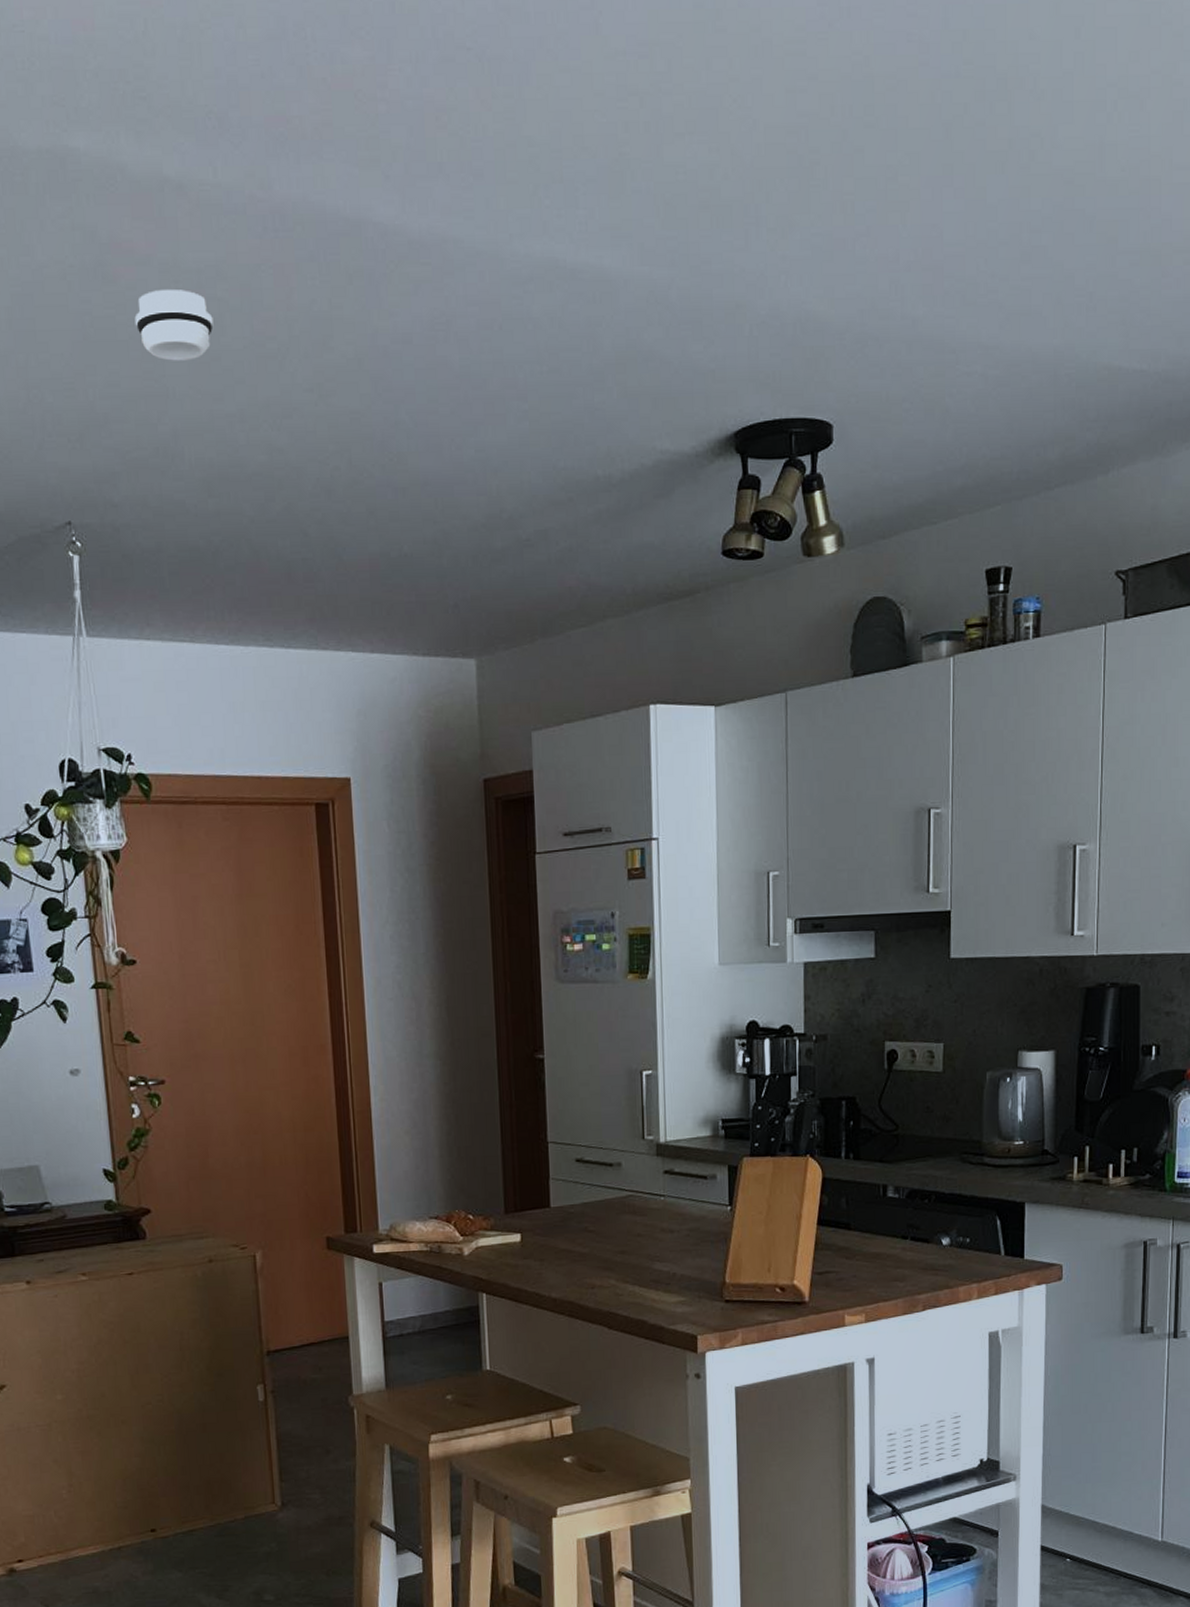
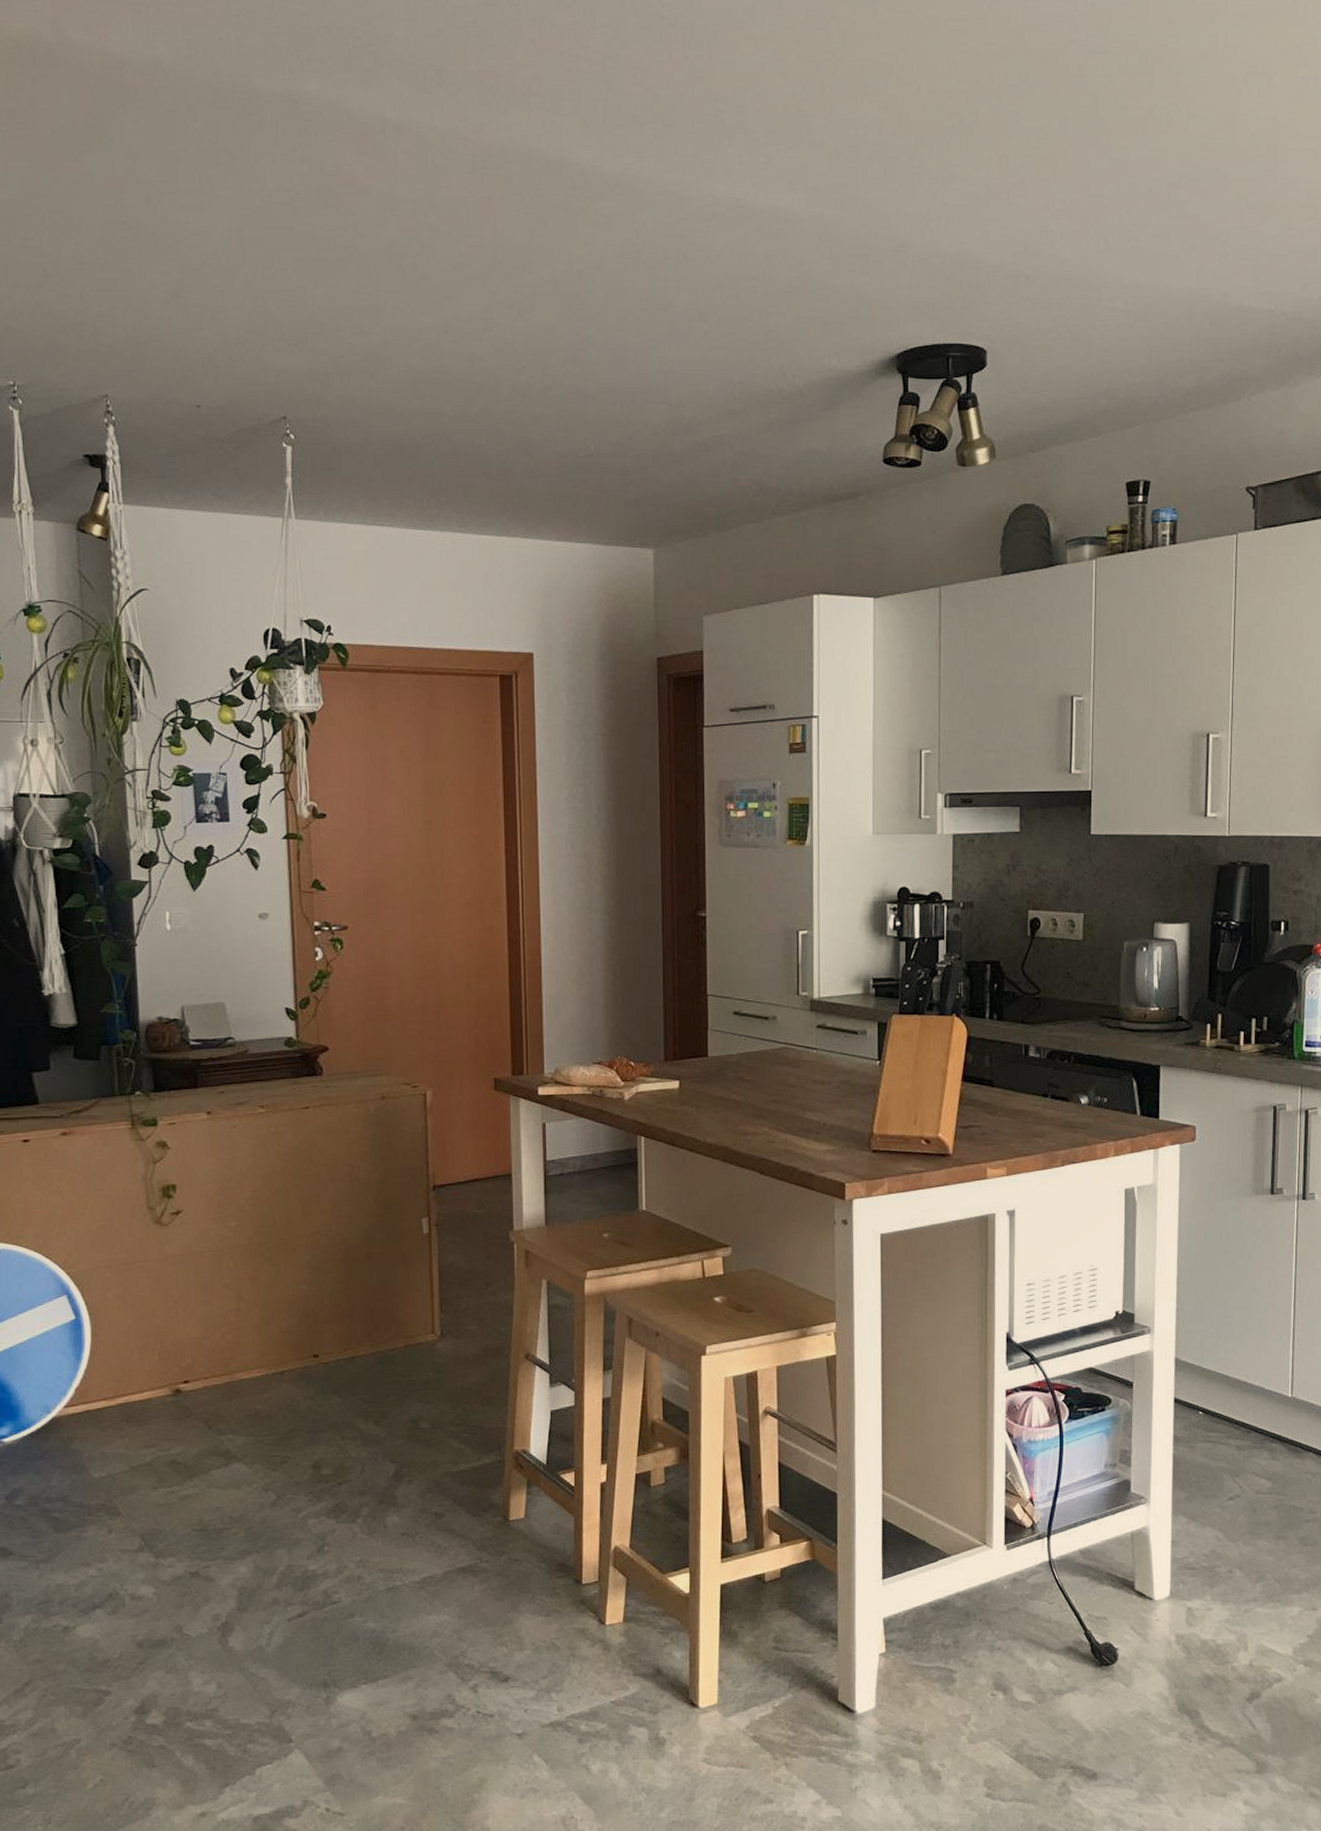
smoke detector: present [134,290,214,361] -> none [353,216,425,278]

